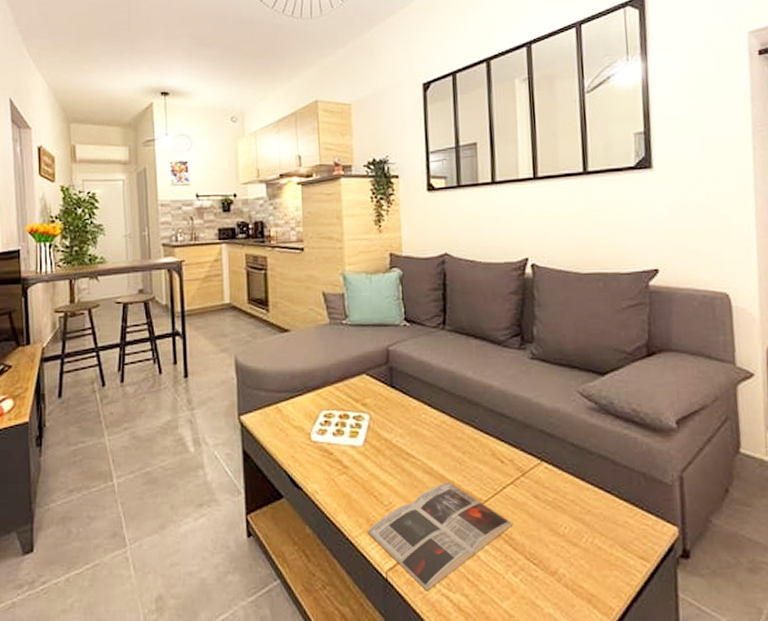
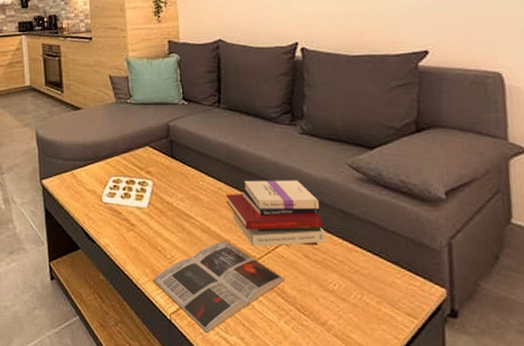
books: none [450,410,557,488] -> present [226,180,326,247]

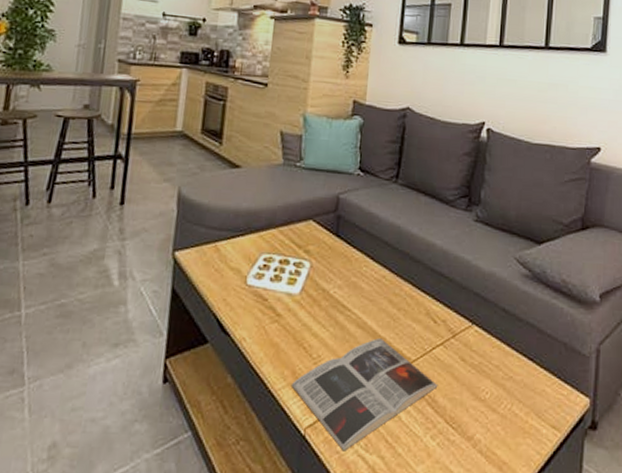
books: present [226,180,326,247] -> none [388,268,486,347]

